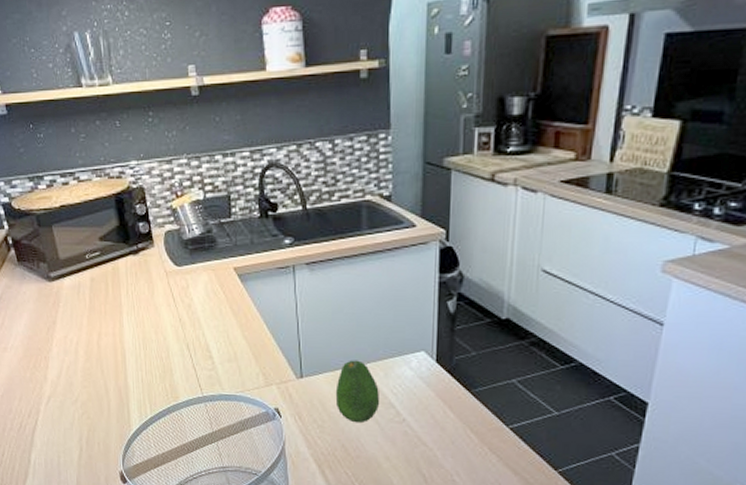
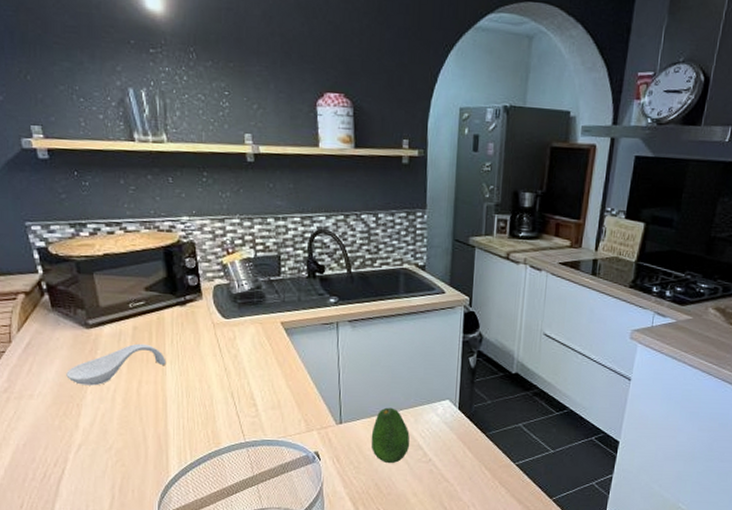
spoon rest: none [34,295,123,338] -> present [66,343,167,386]

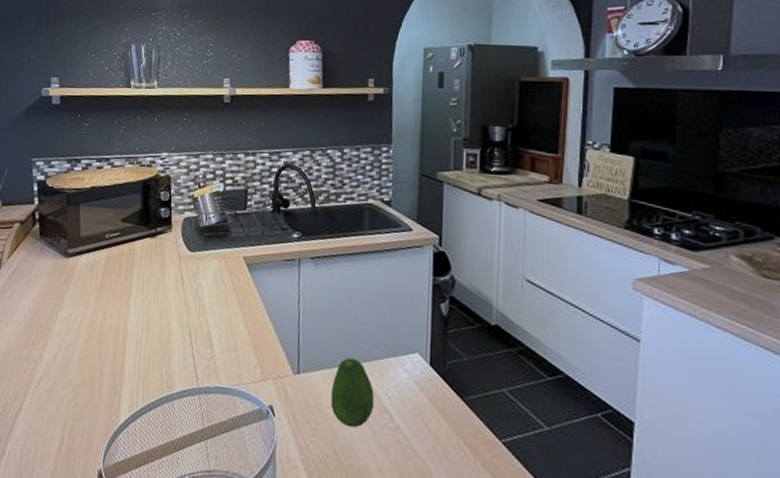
spoon rest: present [66,343,167,386] -> none [40,274,132,316]

